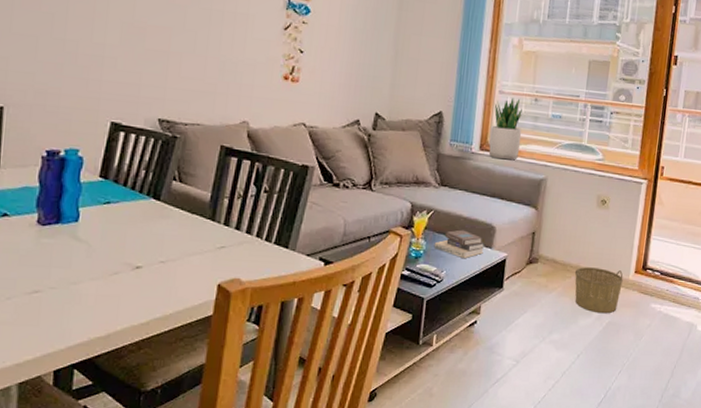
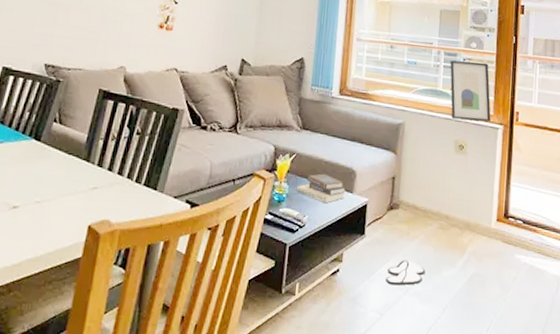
planter: present [489,97,523,160] -> none [348,44,380,105]
slippers: none [522,311,562,335] -> present [386,260,426,286]
basket: present [574,267,623,314] -> none [436,214,485,265]
picture frame: none [595,114,637,177] -> present [450,60,491,122]

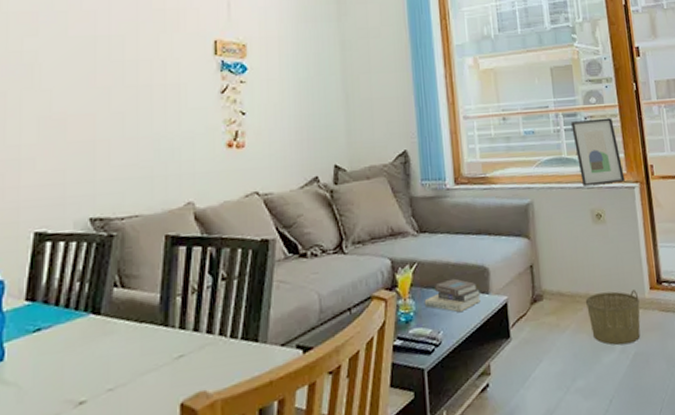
slippers: present [386,260,426,286] -> none [542,355,584,388]
basket: none [436,214,485,265] -> present [585,290,641,345]

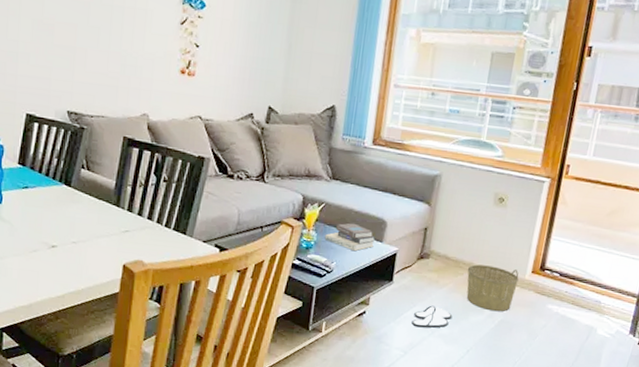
slippers: none [542,355,584,388] -> present [411,305,453,328]
picture frame: present [571,118,625,187] -> none [493,109,542,175]

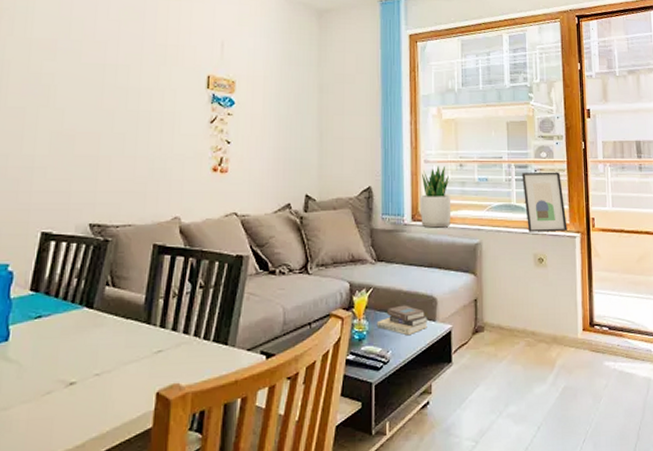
planter: none [382,91,419,155] -> present [420,165,451,228]
slippers: present [411,305,453,328] -> none [477,382,517,410]
basket: present [466,264,519,312] -> none [522,329,572,379]
picture frame: none [493,109,542,175] -> present [522,172,567,232]

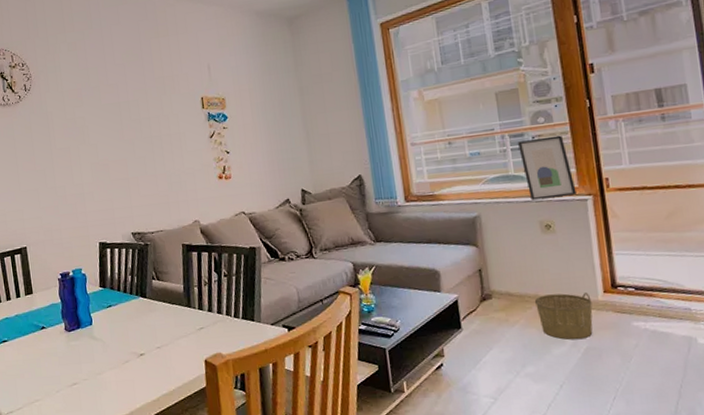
books: present [376,305,427,336] -> none [383,279,433,306]
planter: present [420,165,451,228] -> none [409,145,445,207]
basket: none [522,329,572,379] -> present [534,293,593,340]

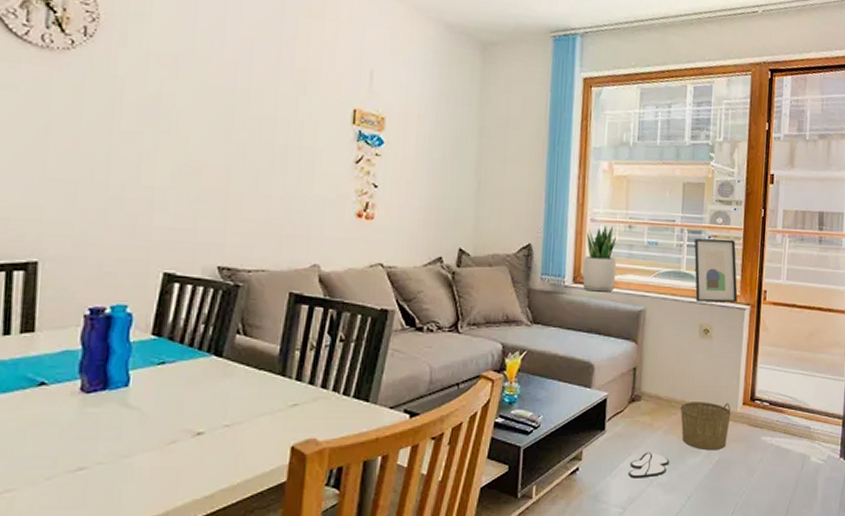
planter: none [409,145,445,207] -> present [582,225,617,292]
slippers: none [492,345,534,371] -> present [628,452,670,479]

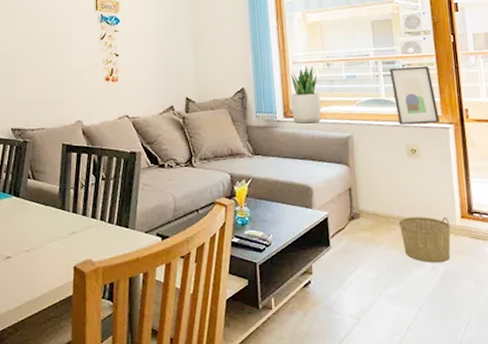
slippers: present [628,452,670,479] -> none [357,265,396,291]

